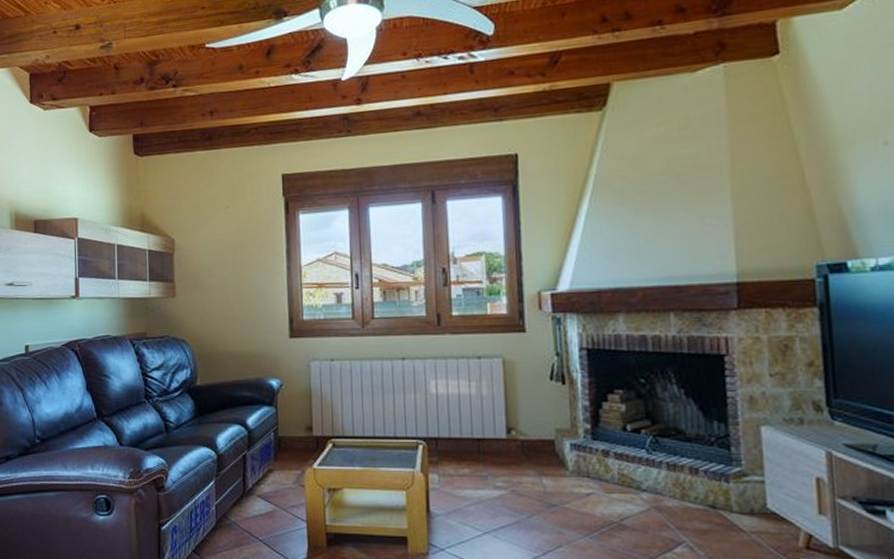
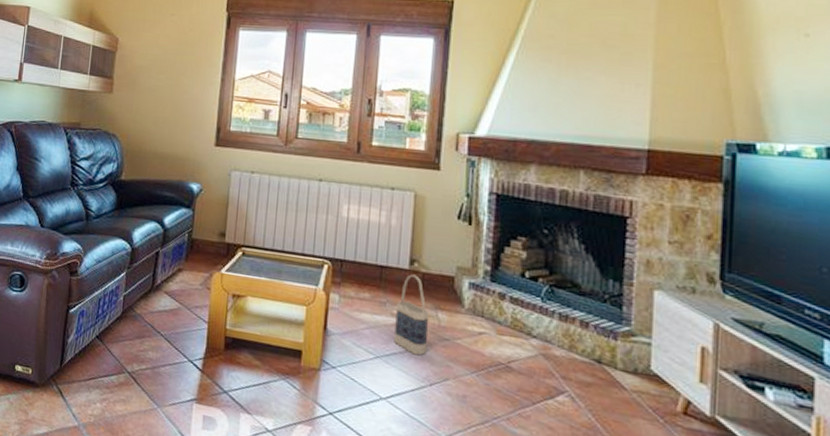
bag: none [499,443,536,526] -> present [394,274,429,356]

